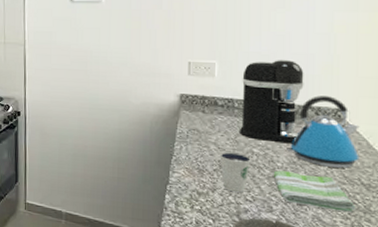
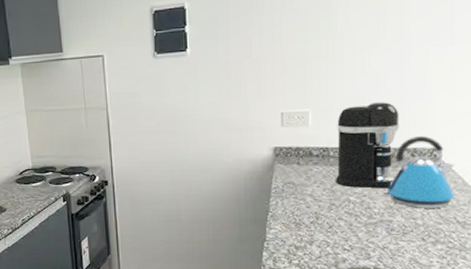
dixie cup: present [220,152,251,193] -> none [316,203,348,243]
dish towel: present [273,170,356,214] -> none [370,217,452,252]

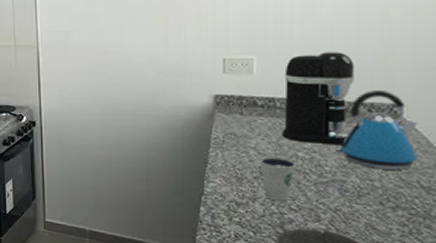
dixie cup: none [316,203,348,243] -> present [260,157,296,202]

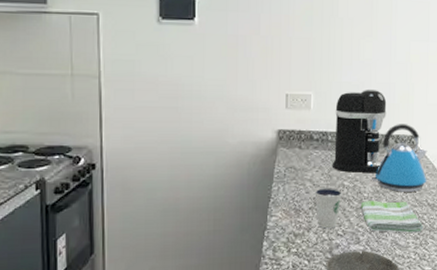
dish towel: none [320,175,414,220] -> present [360,201,424,234]

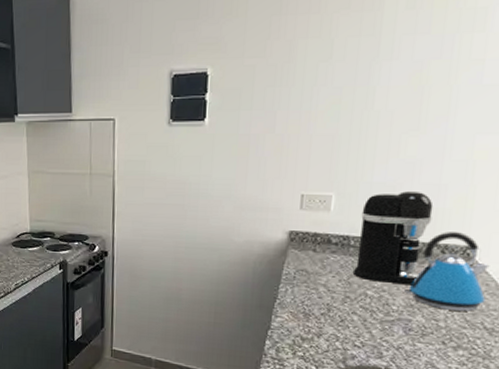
dixie cup: present [315,187,342,229] -> none [329,294,364,338]
dish towel: present [360,201,424,234] -> none [386,314,475,359]

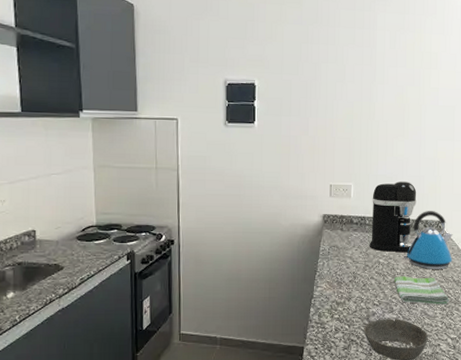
dish towel: none [386,314,475,359] -> present [394,276,450,306]

